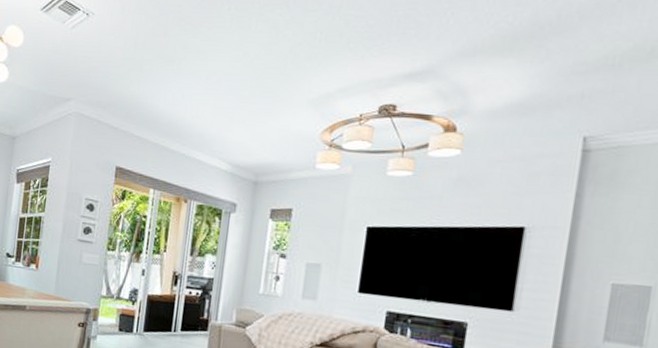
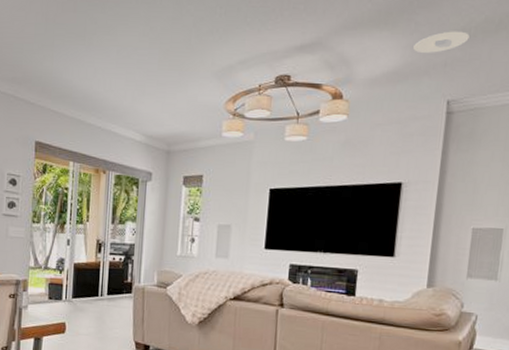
recessed light: none [543,59,613,84] -> present [413,31,470,53]

